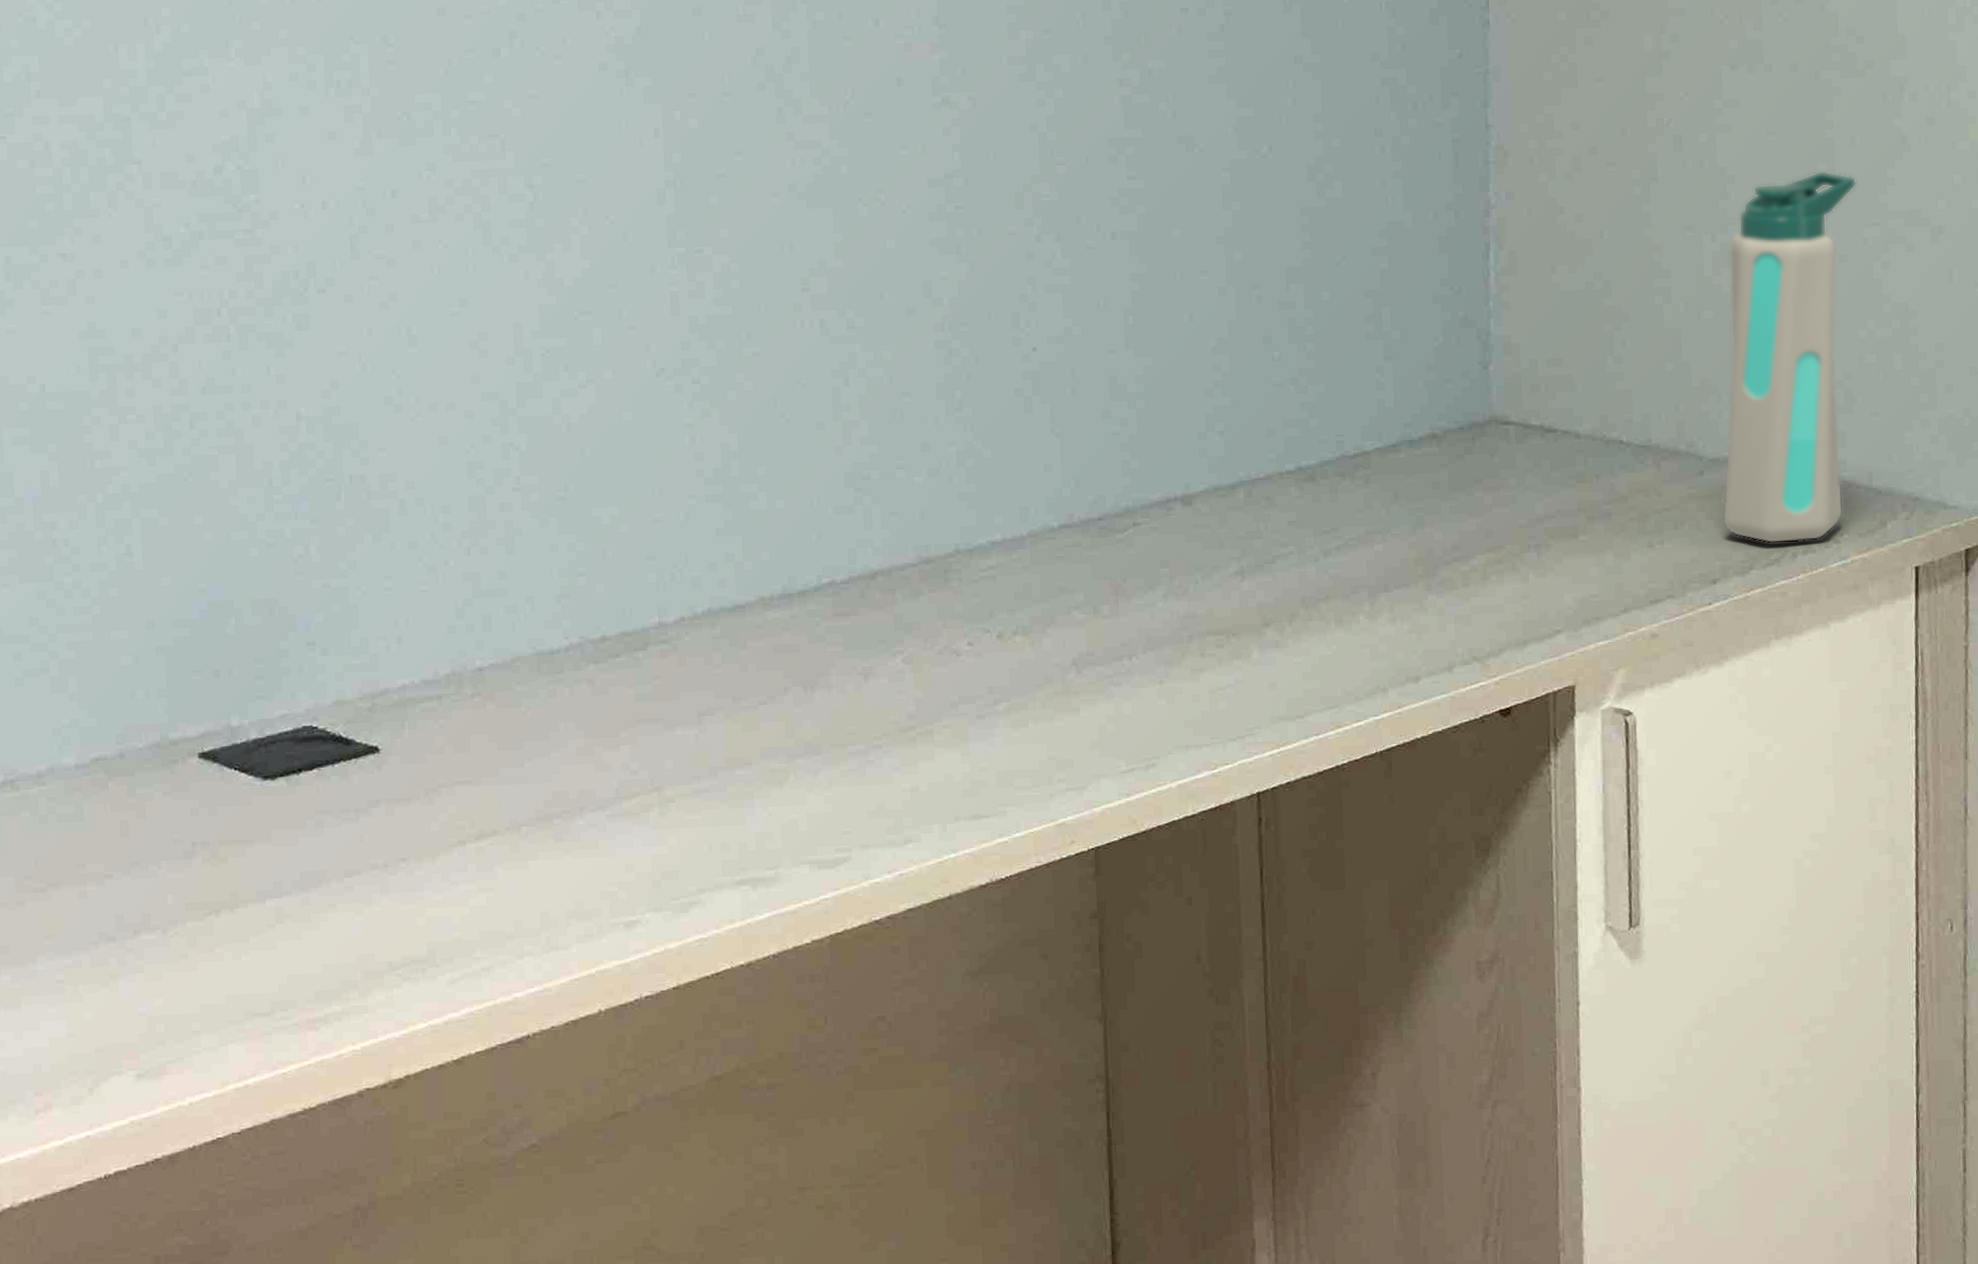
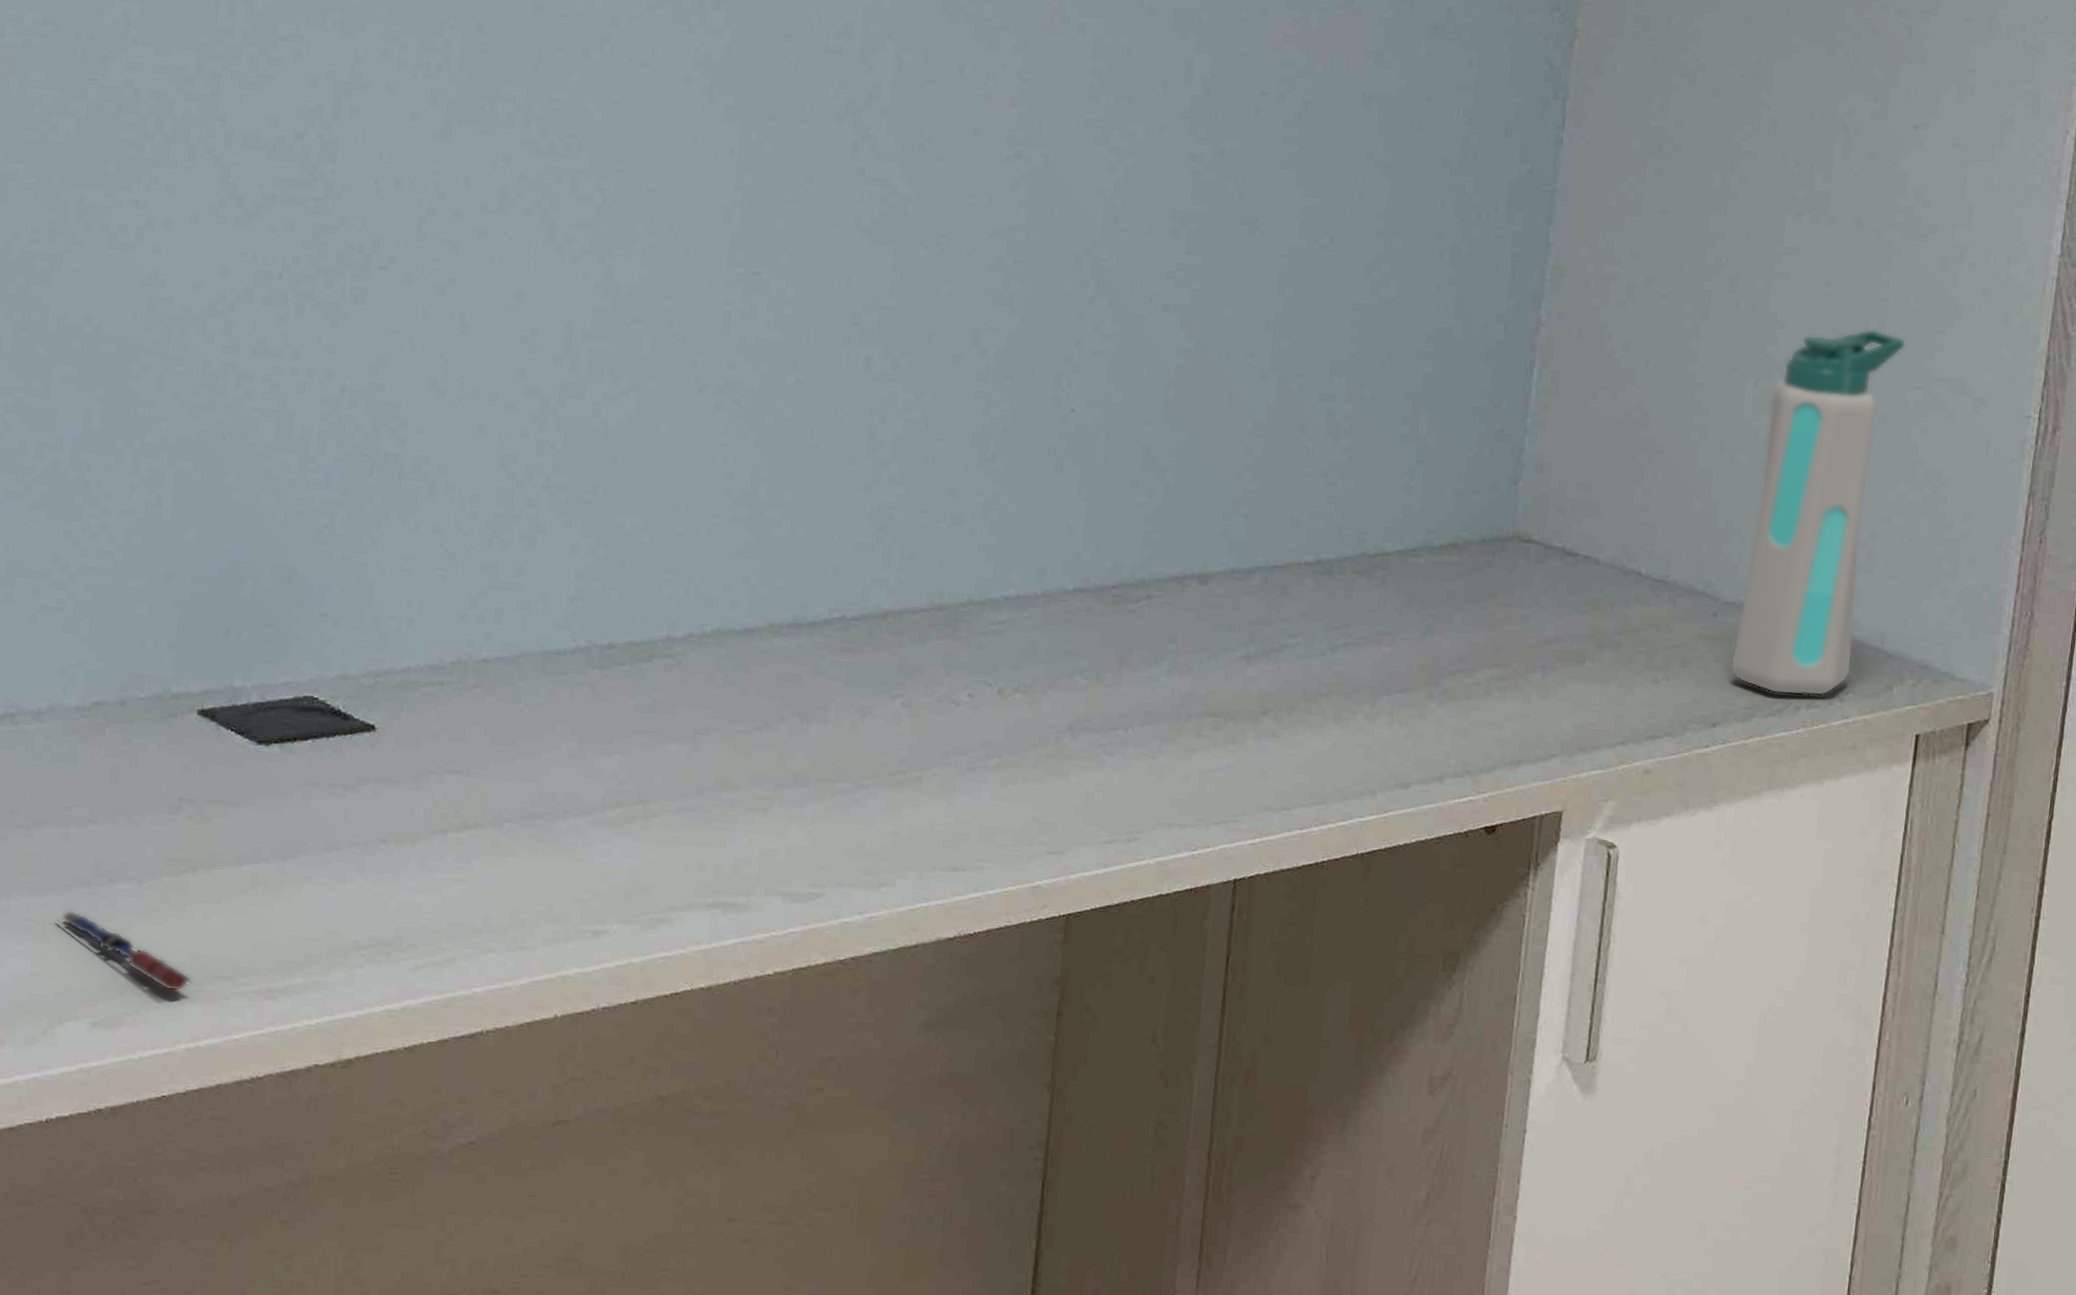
pen: none [87,967,232,1034] -> present [57,910,193,992]

